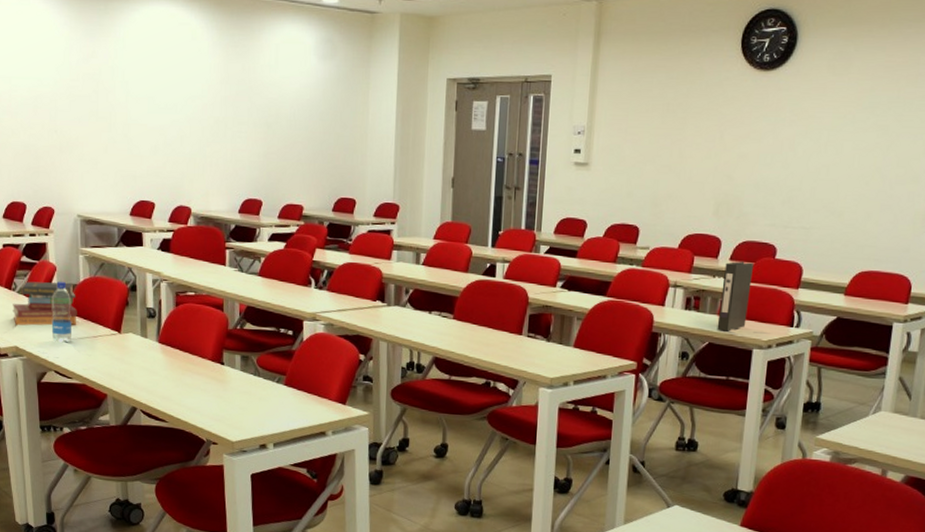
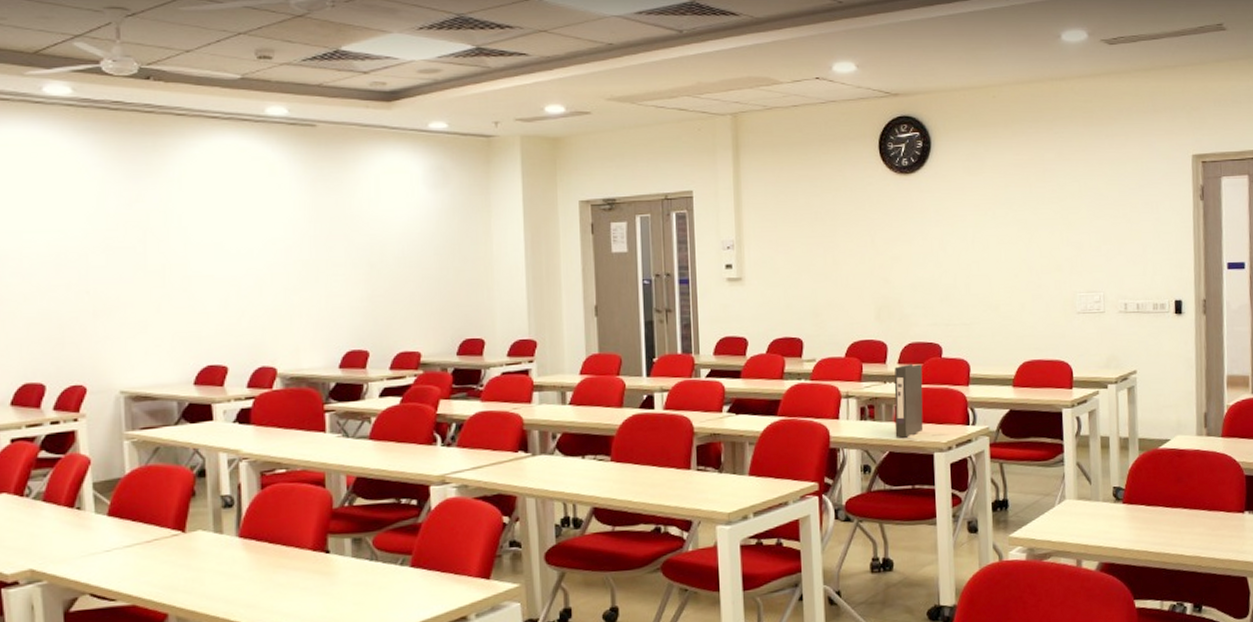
books: present [13,281,77,326] -> none [26,477,122,543]
bottle: present [51,281,72,343] -> none [84,476,114,556]

